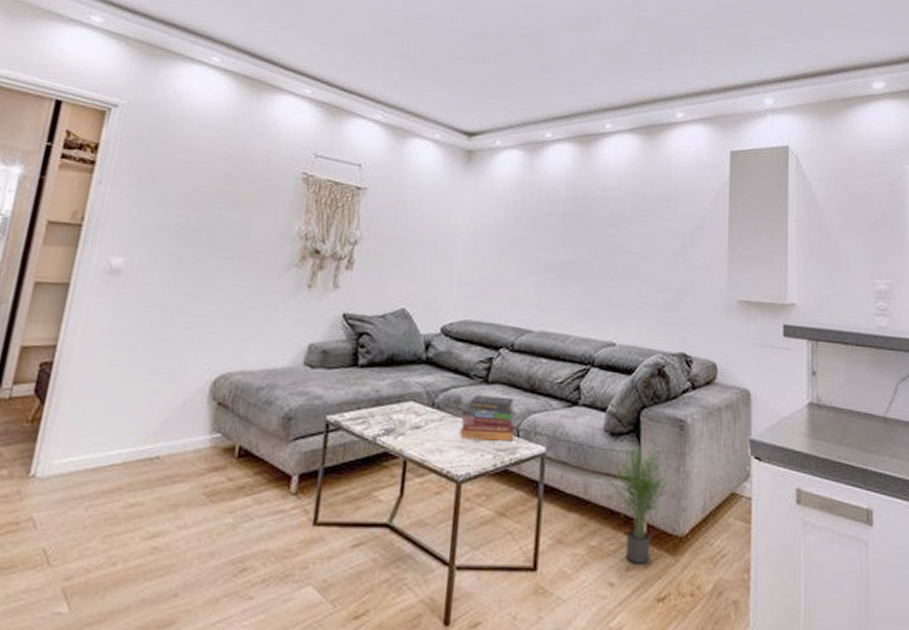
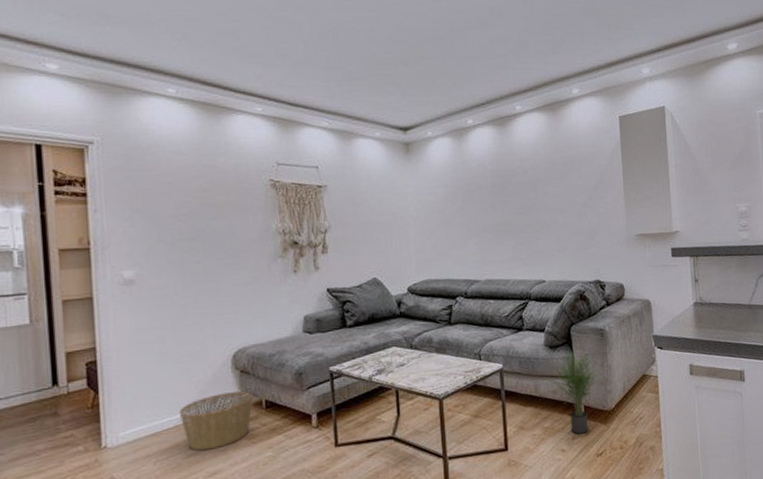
basket: none [131,428,227,502] -> present [179,391,254,451]
books: present [460,395,515,442] -> none [435,332,477,368]

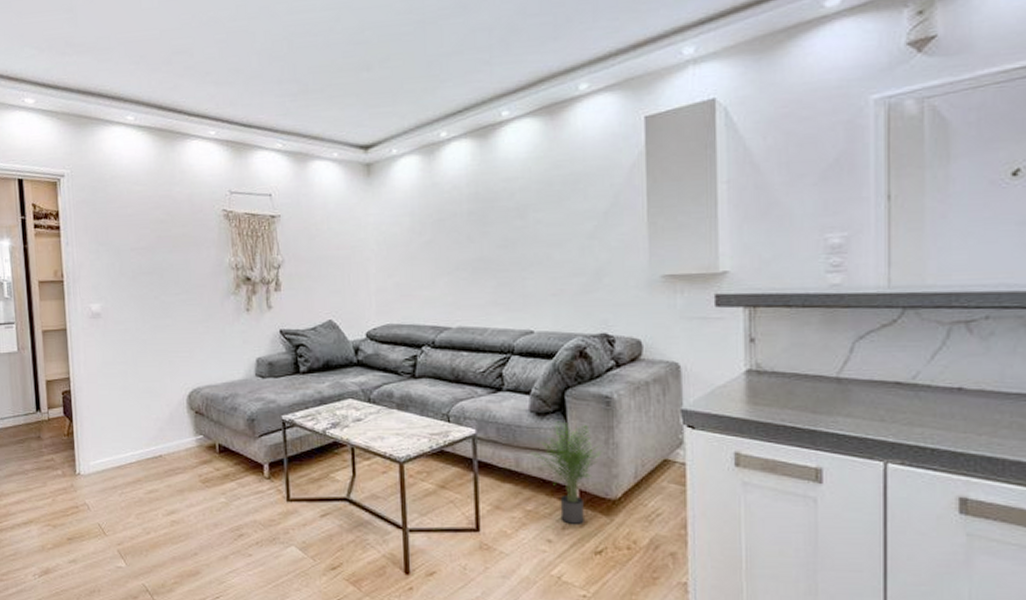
basket: present [179,391,254,451] -> none [140,433,208,488]

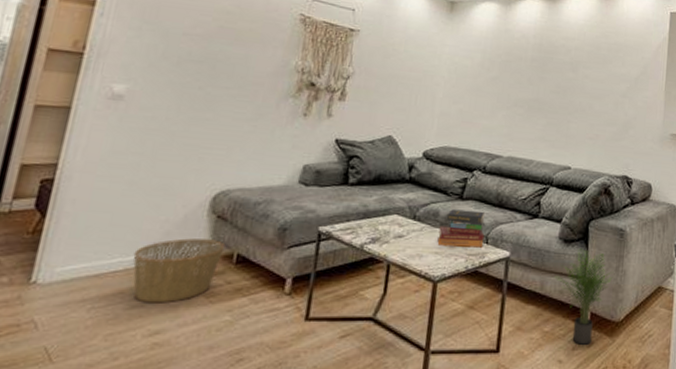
basket: none [140,433,208,488] -> present [133,238,226,304]
books: none [396,388,445,427] -> present [437,209,485,248]

